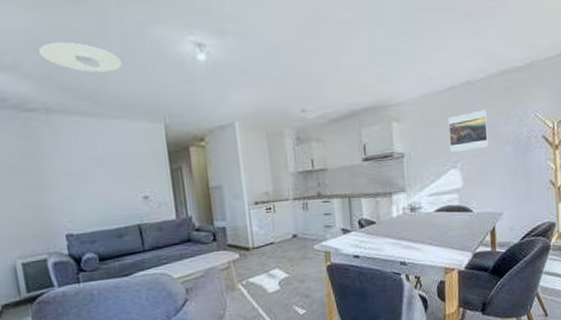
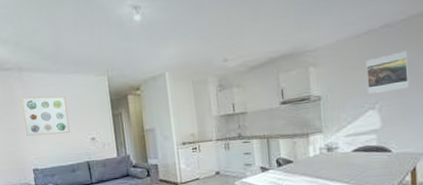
ceiling light: present [39,41,122,73] -> none [13,13,74,37]
wall art: none [49,144,116,195] -> present [21,96,70,137]

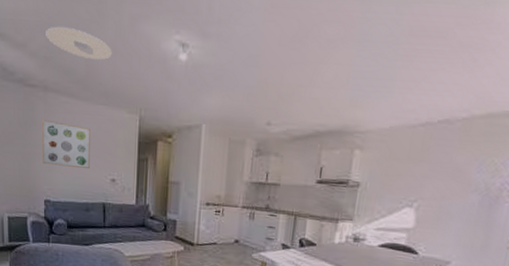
ceiling light: none [13,13,74,37] -> present [46,26,112,60]
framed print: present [366,51,409,94] -> none [409,152,460,192]

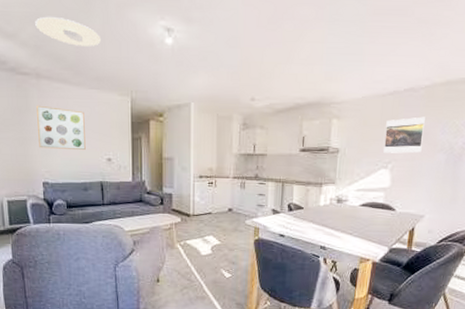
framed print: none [409,152,460,192] -> present [383,117,425,153]

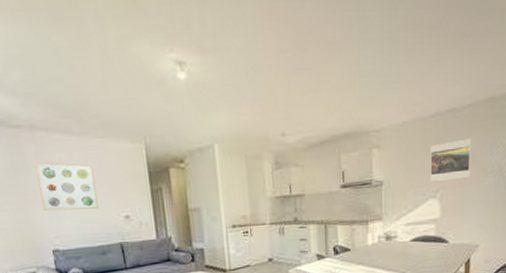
ceiling light: present [35,16,101,46] -> none [21,57,103,90]

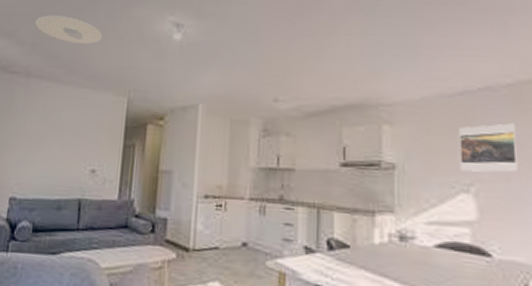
ceiling light: none [21,57,103,90] -> present [35,15,102,44]
wall art: present [35,161,99,211] -> none [14,106,72,160]

